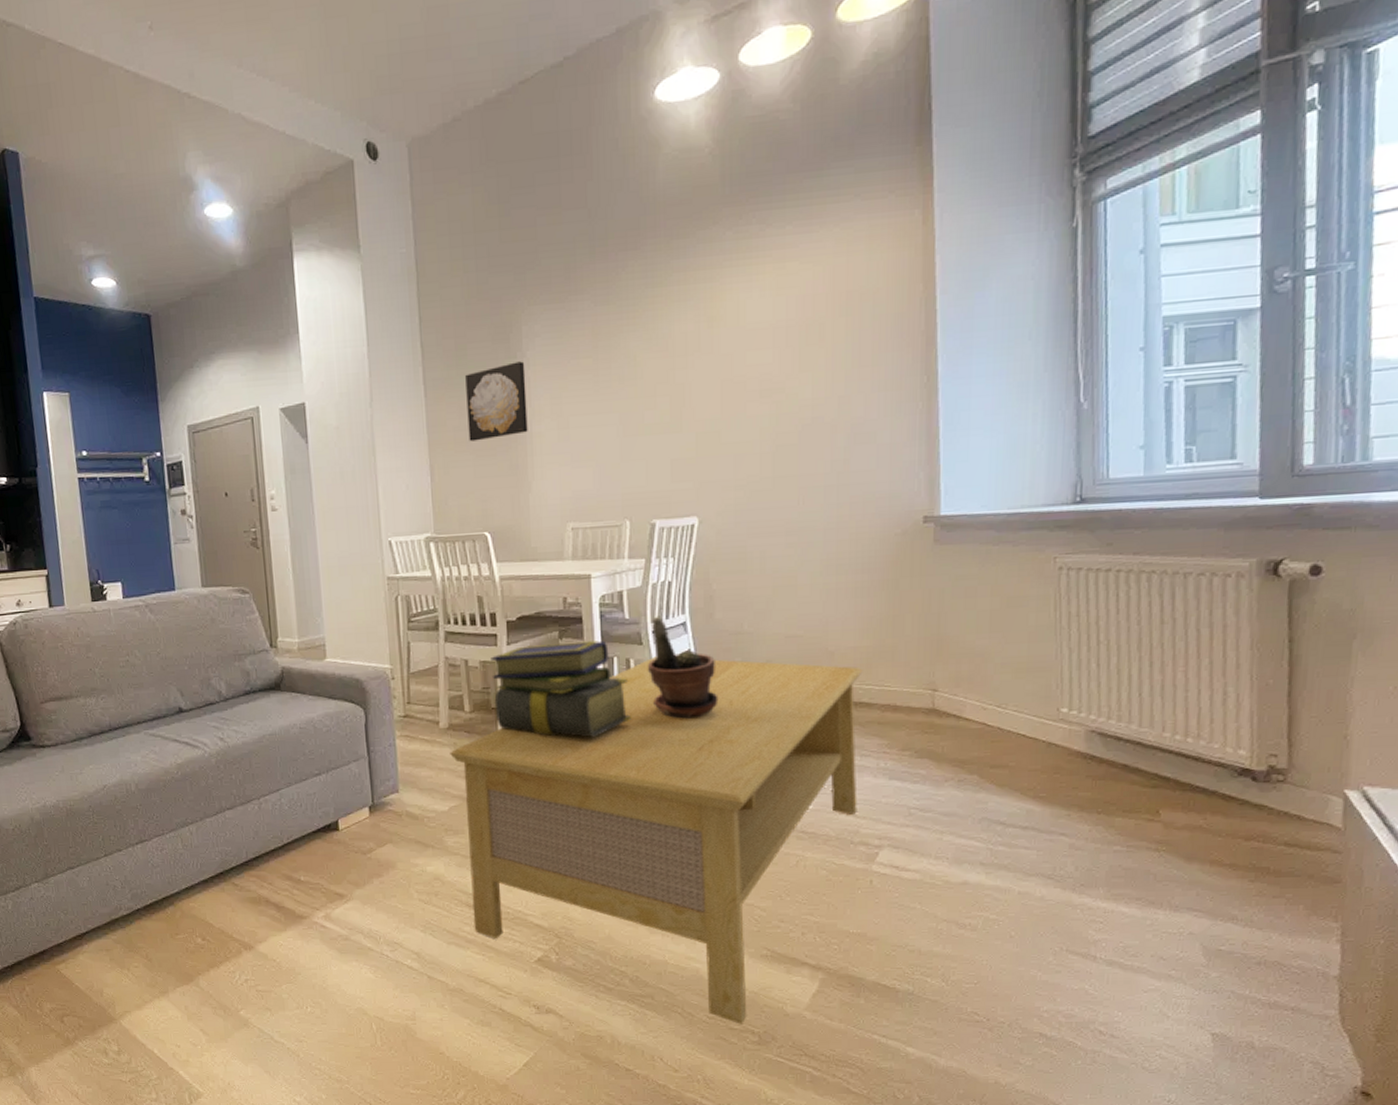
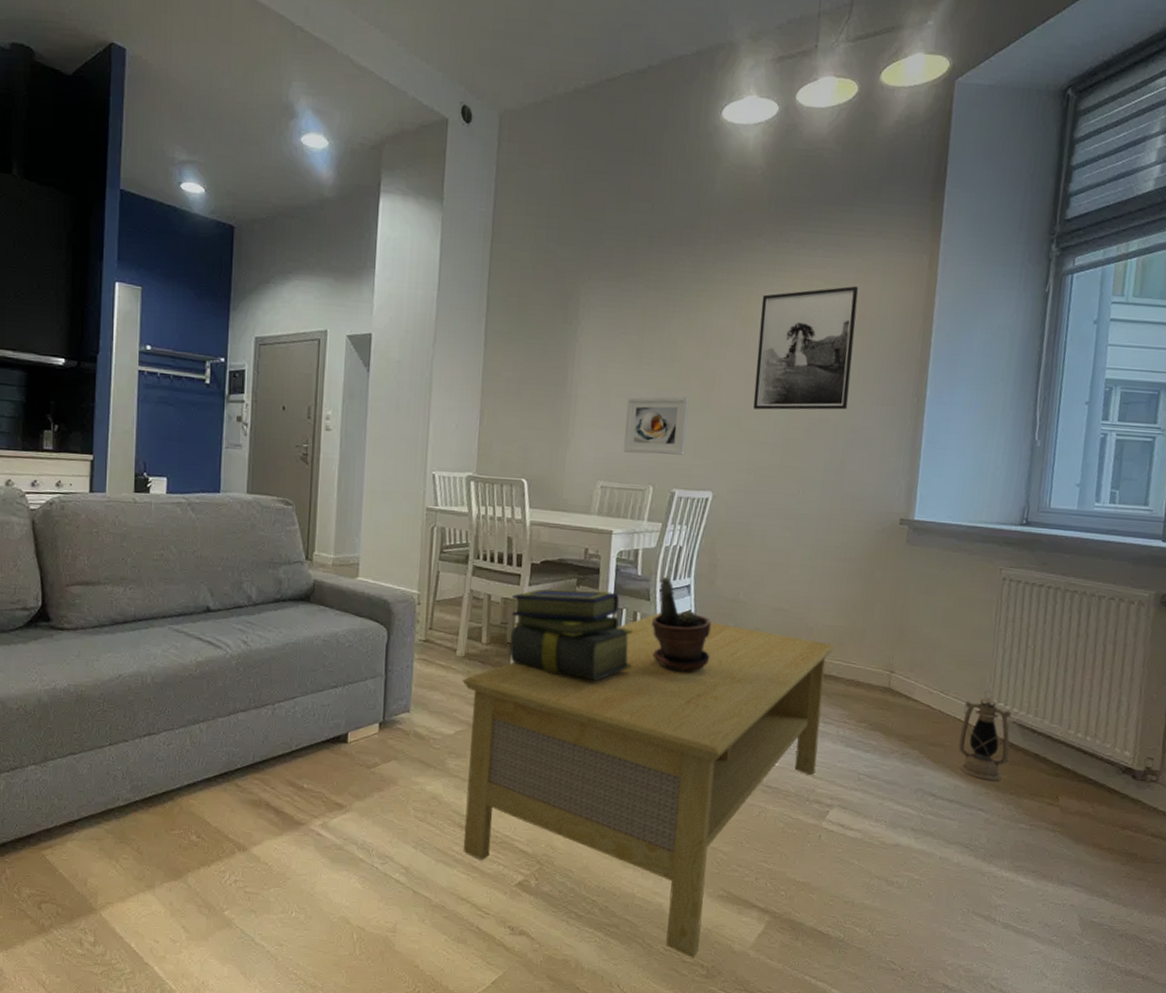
wall art: present [465,361,528,442] -> none [519,328,579,395]
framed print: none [588,416,661,487] -> present [623,396,690,455]
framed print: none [728,259,845,418] -> present [753,285,859,410]
lantern: none [1026,698,1091,801] -> present [958,690,1012,781]

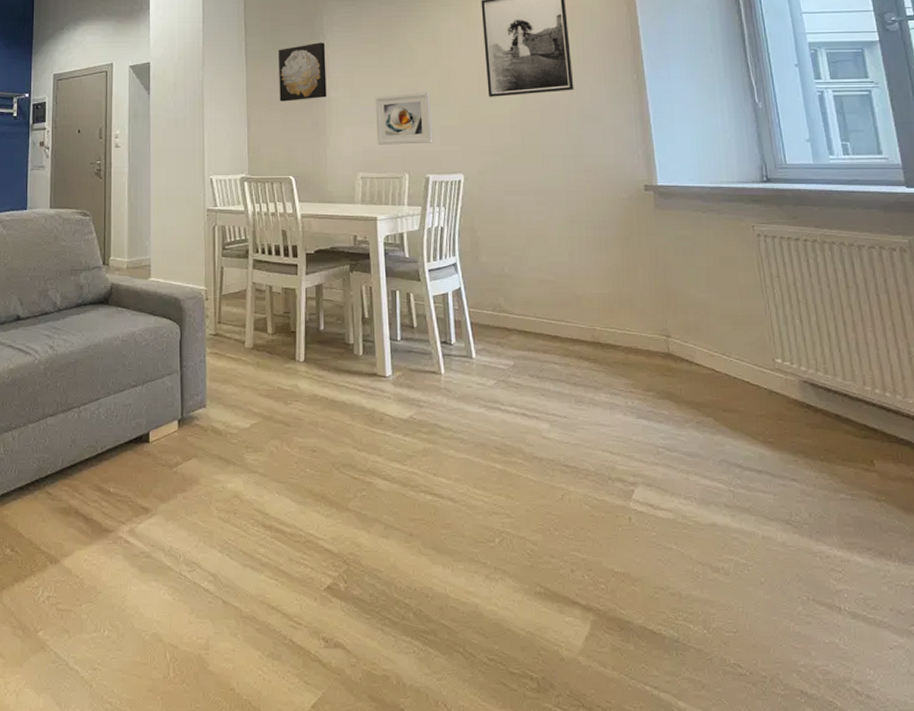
coffee table: present [462,612,835,958] -> none [253,292,612,669]
stack of books: present [509,588,633,680] -> none [292,275,412,363]
wall art: none [519,328,579,395] -> present [278,42,327,102]
potted plant: present [651,576,711,673] -> none [424,256,486,351]
lantern: present [958,690,1012,781] -> none [750,349,810,447]

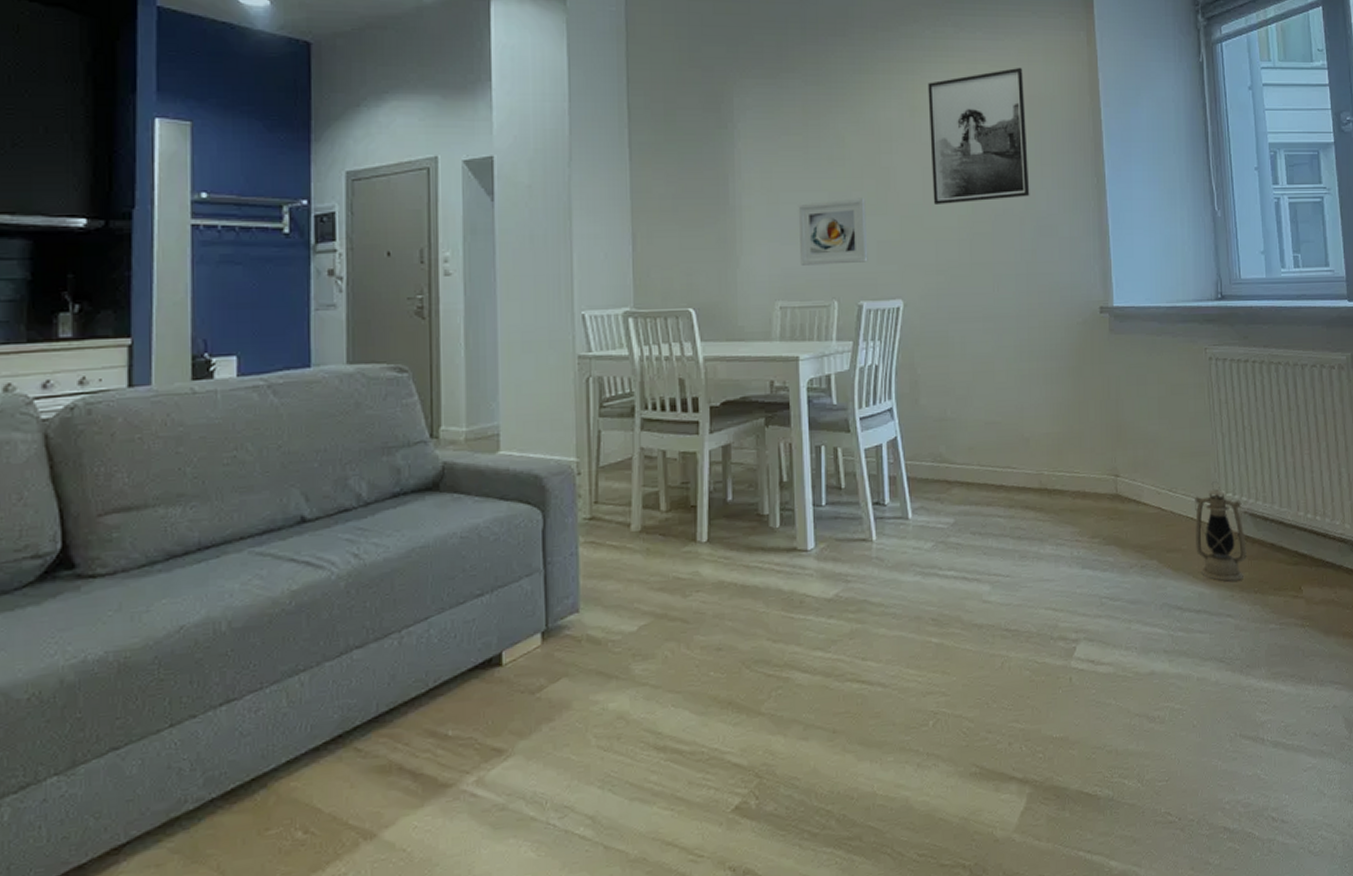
wall art: present [278,42,327,102] -> none [674,132,737,211]
lantern: none [750,349,810,447] -> present [1195,481,1247,582]

